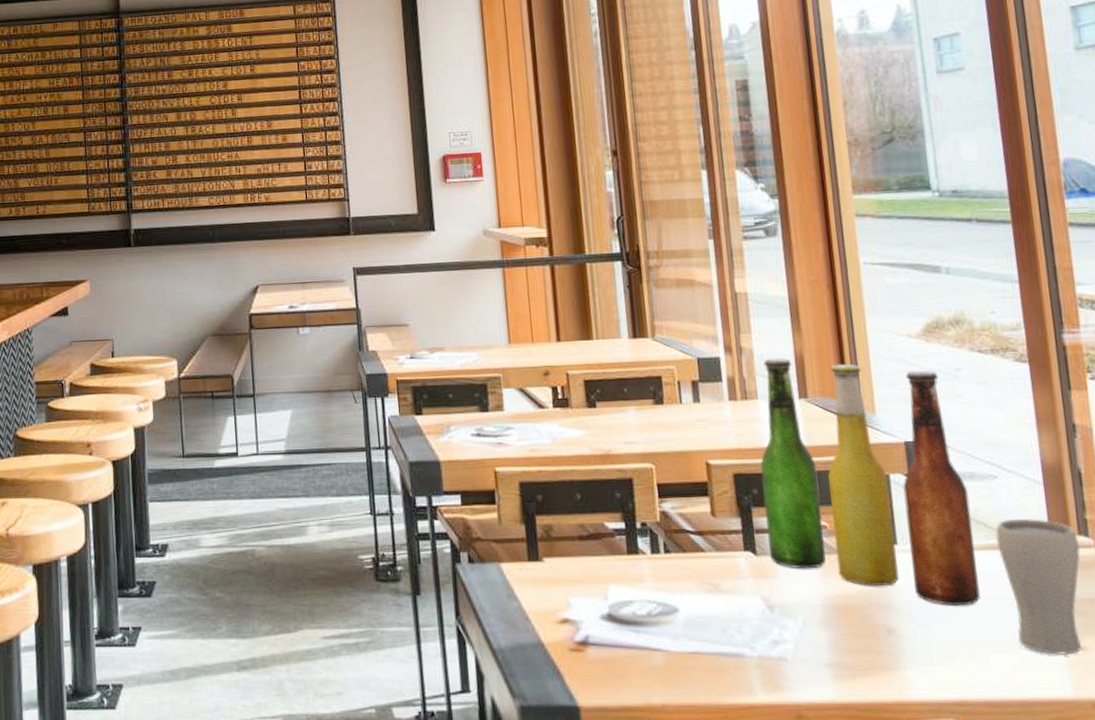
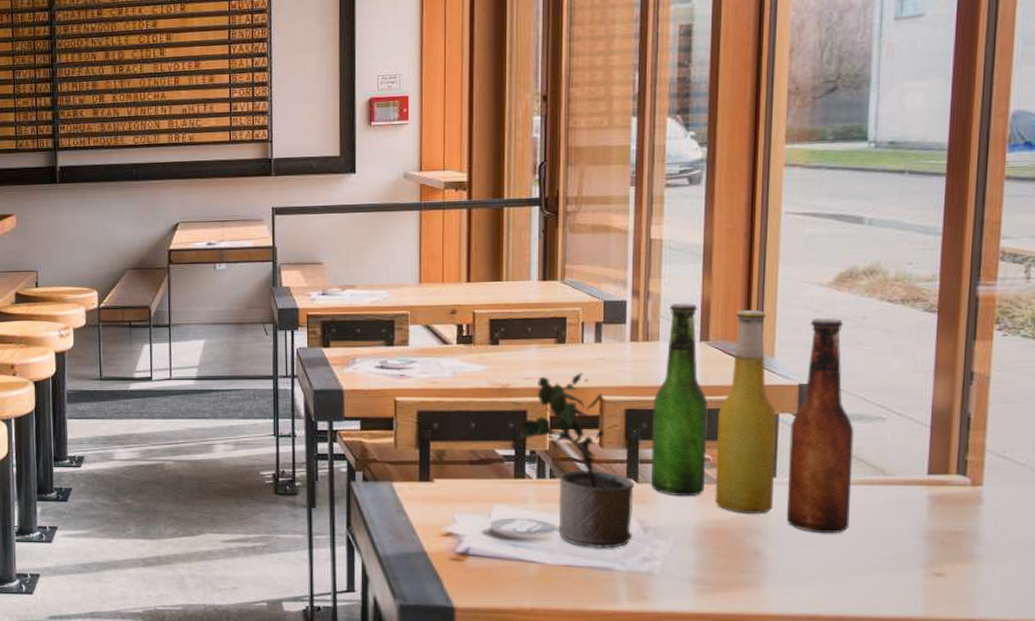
potted plant: none [628,436,759,631] -> present [520,373,634,548]
drinking glass: present [995,519,1082,655] -> none [873,458,956,580]

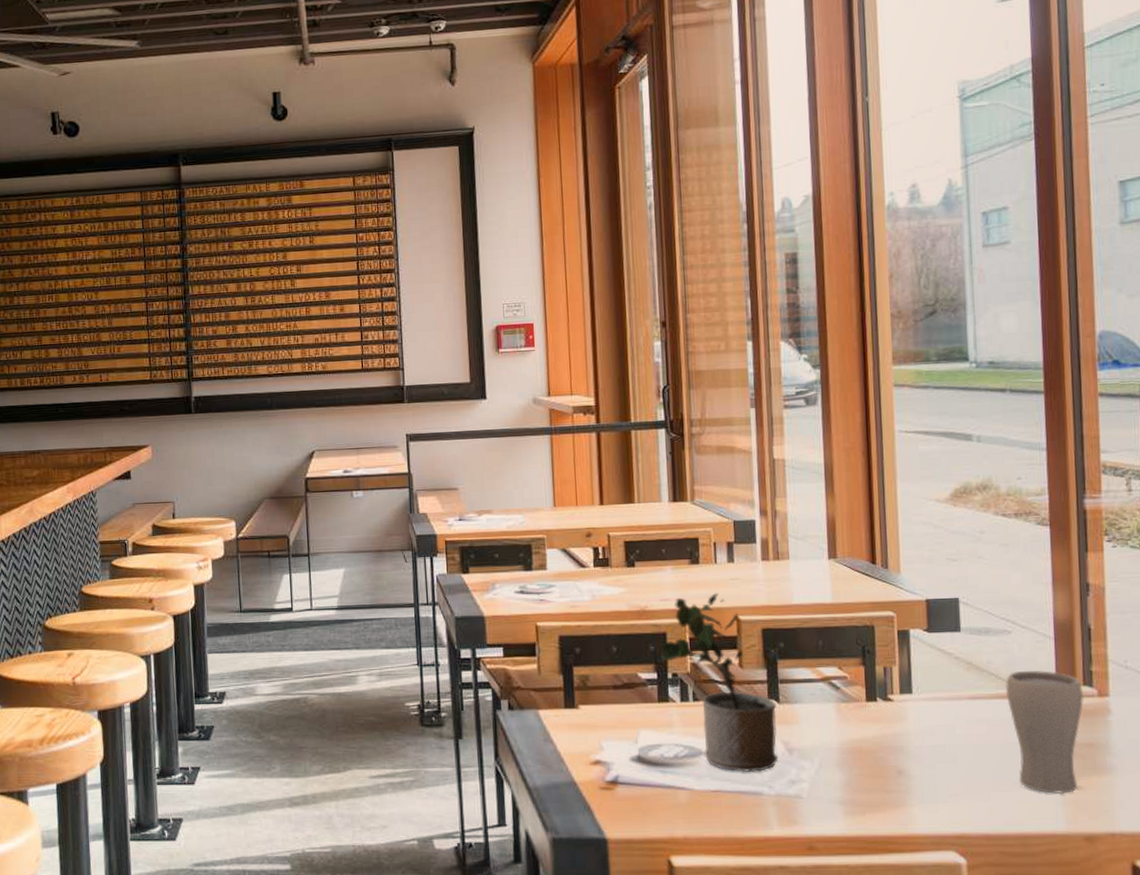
beer bottle: present [651,302,854,533] -> none [788,521,986,749]
drinking glass: none [873,458,956,580] -> present [1005,671,1084,794]

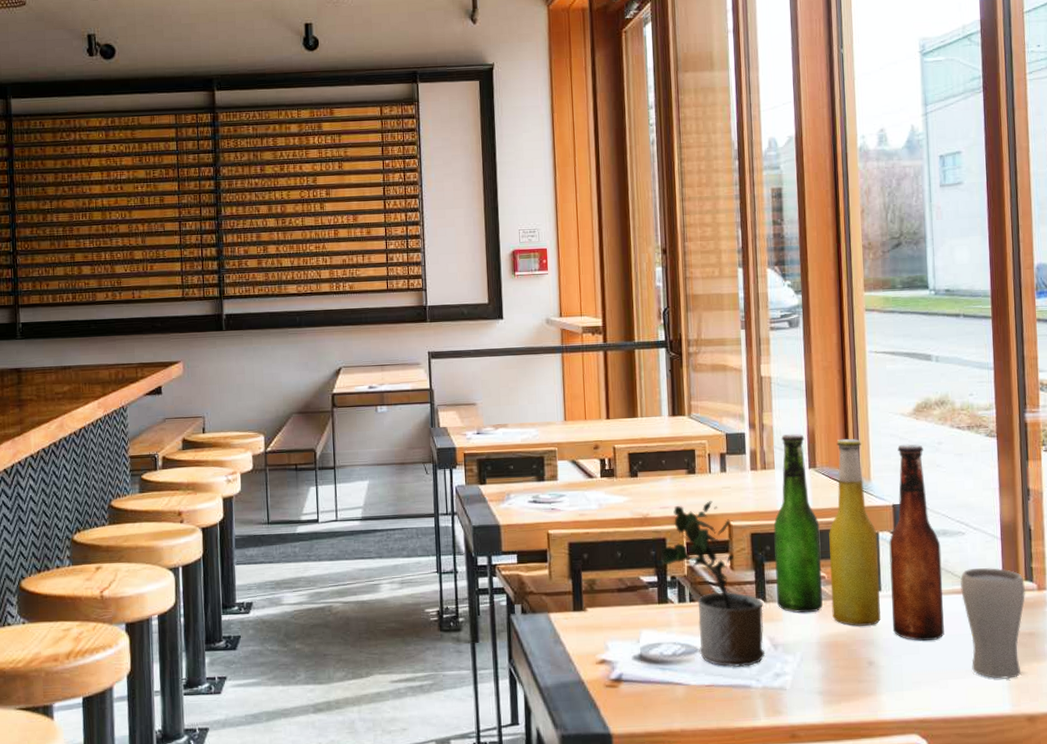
beer bottle: none [788,521,986,749] -> present [773,433,944,641]

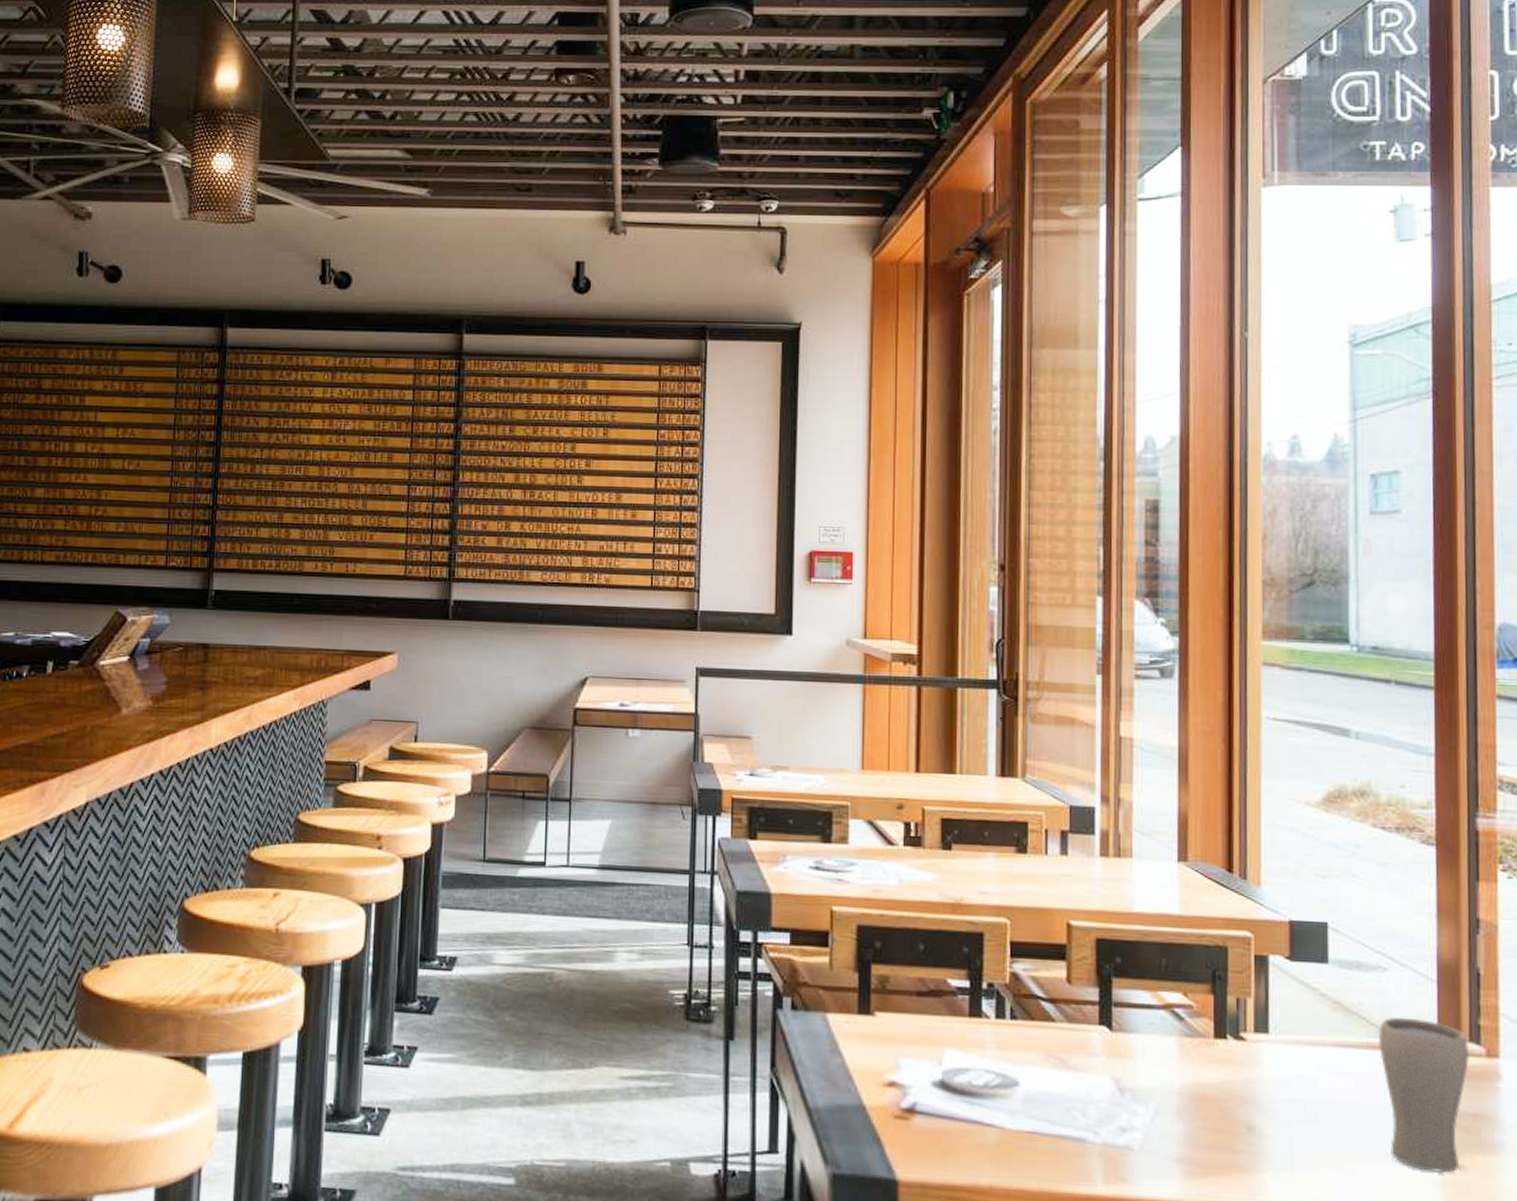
potted plant: present [661,501,766,667] -> none [976,890,1108,1113]
beer bottle: present [773,433,944,641] -> none [1126,813,1354,1108]

